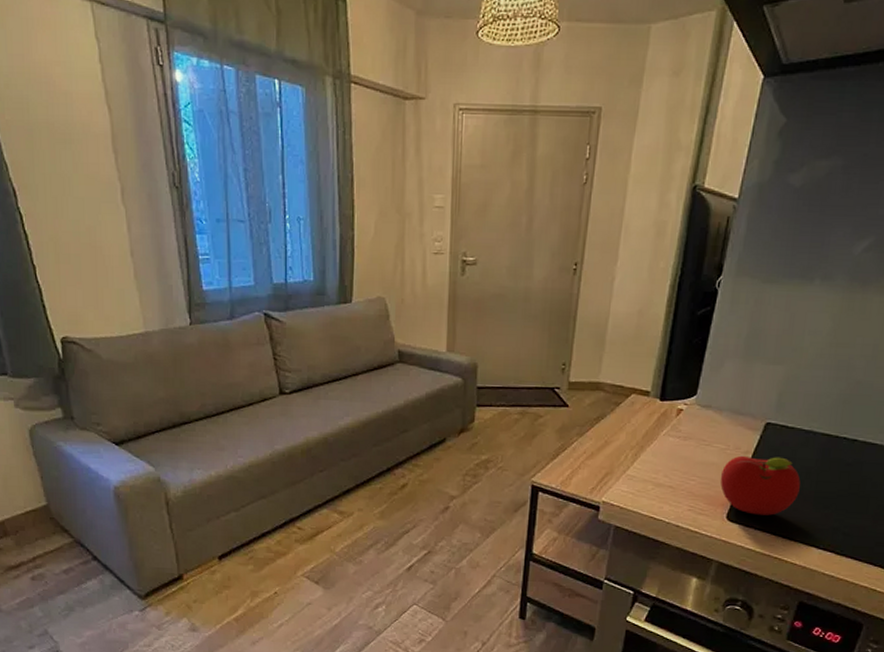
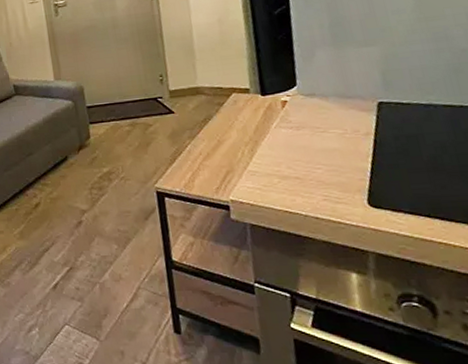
fruit: present [720,455,801,516] -> none [346,134,441,198]

